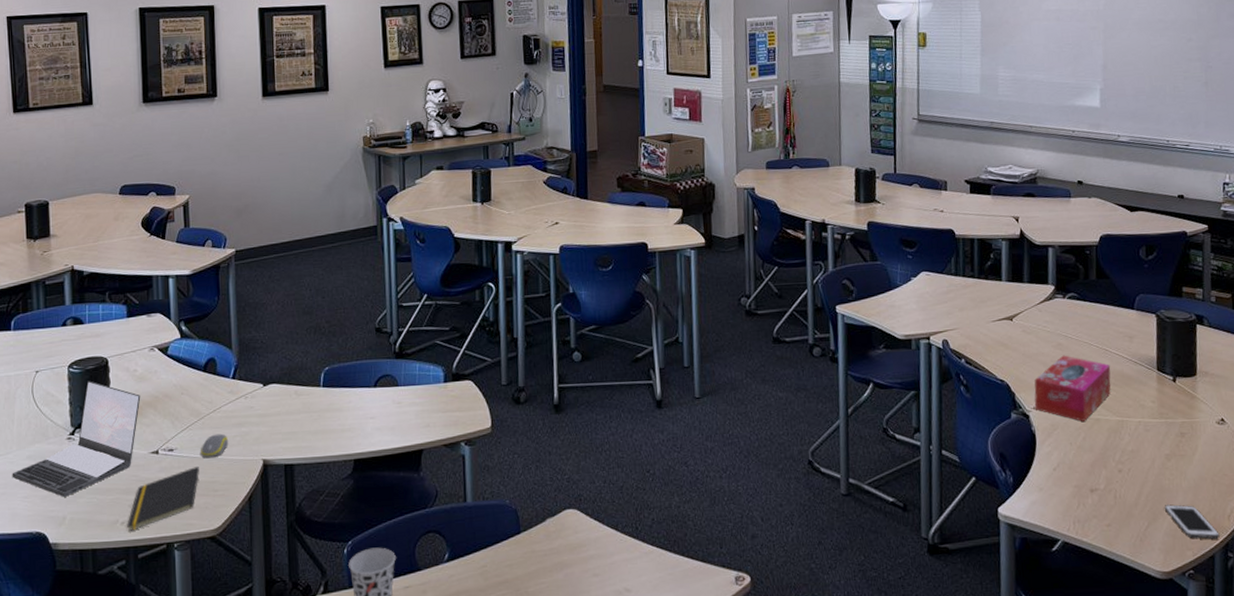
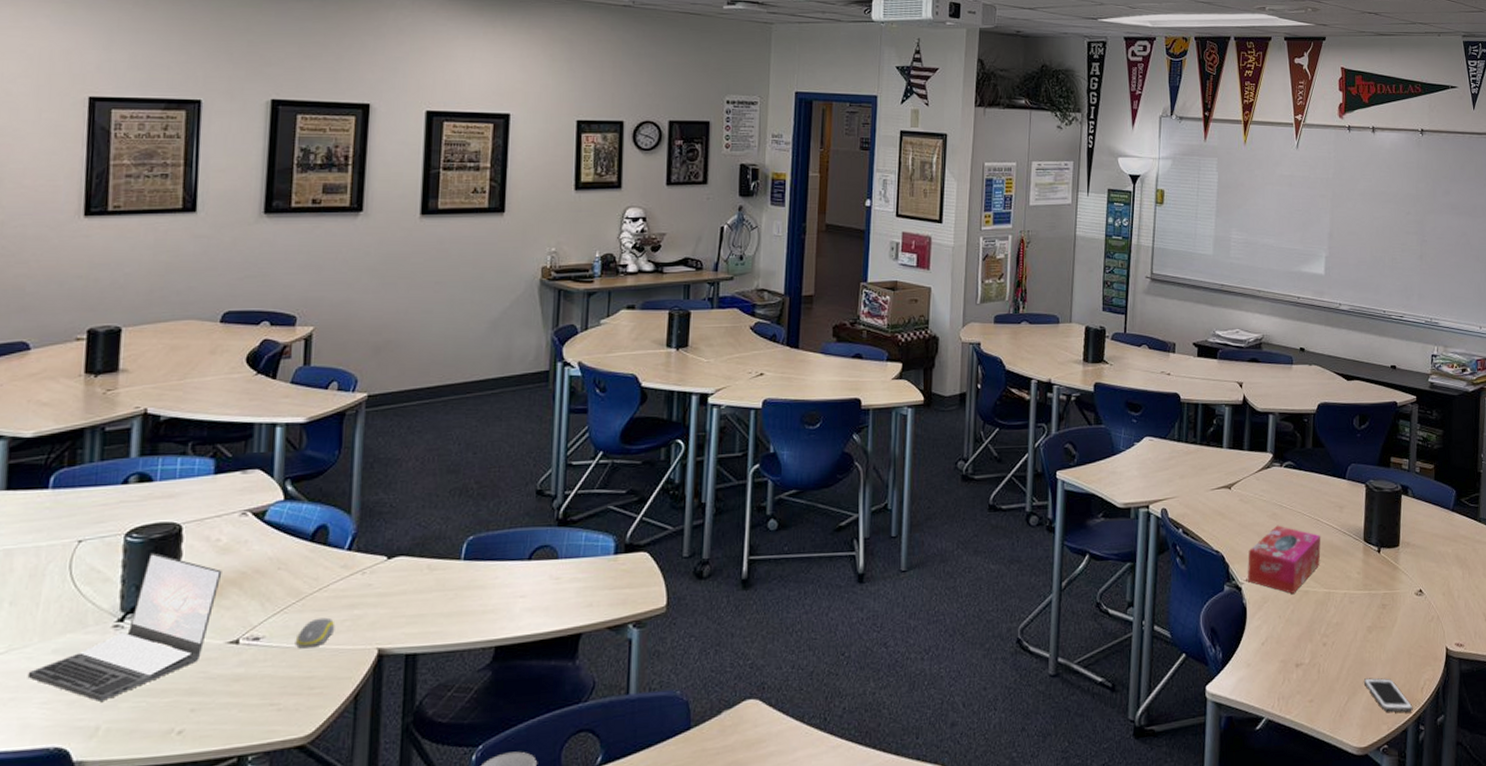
notepad: present [127,467,200,531] -> none [185,659,292,742]

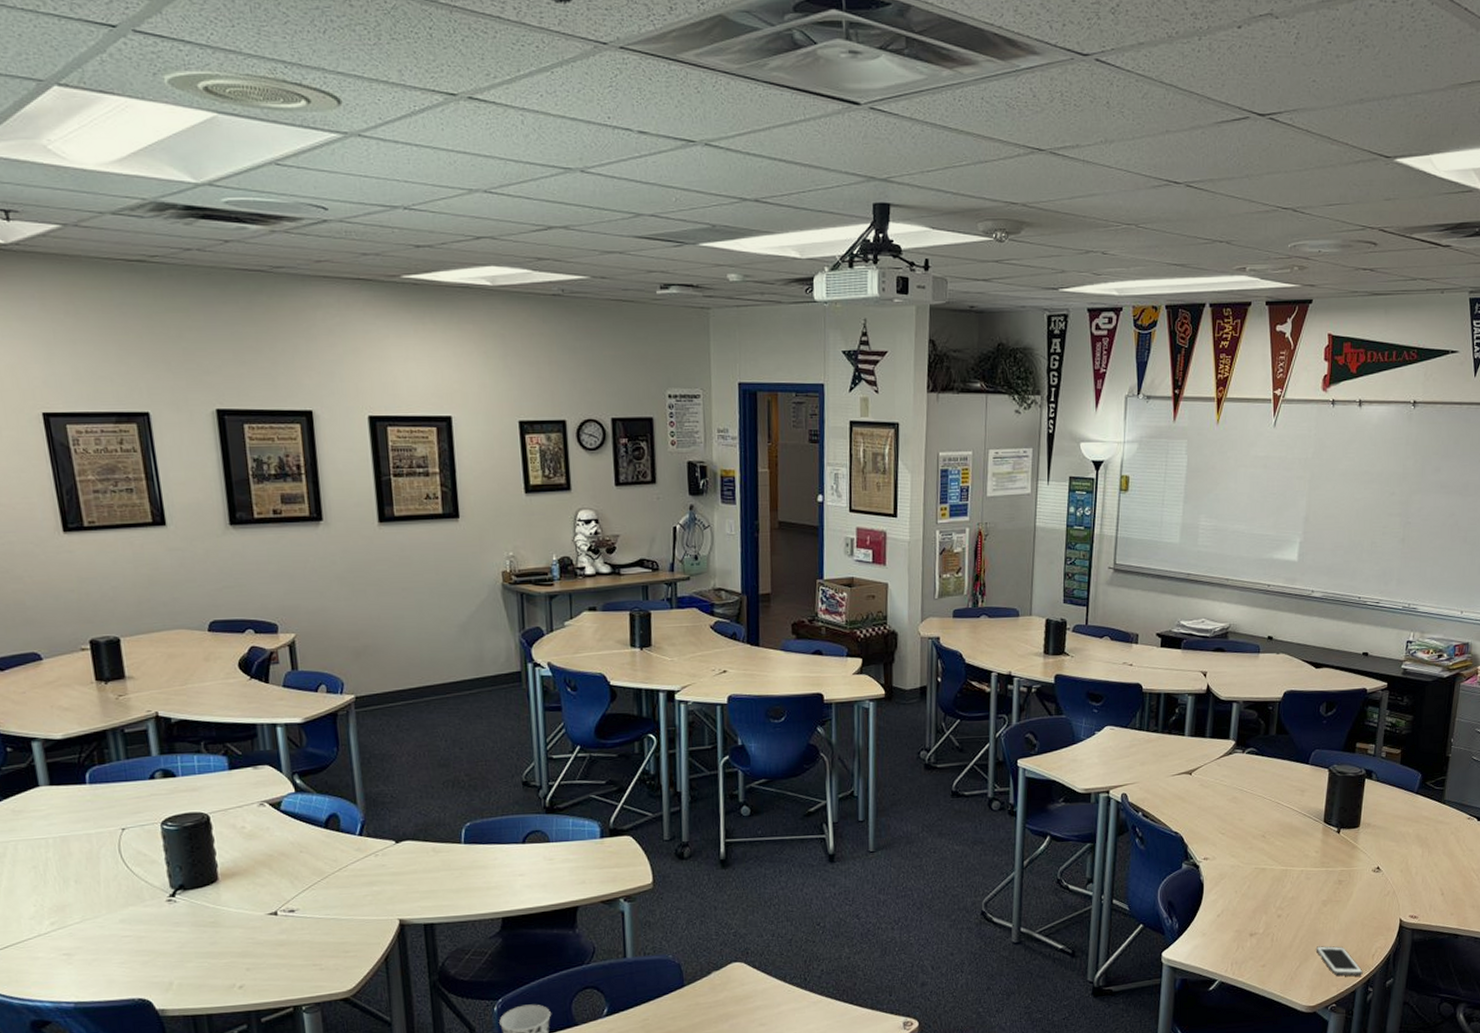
laptop: present [27,552,222,701] -> none [103,838,252,962]
computer mouse: present [295,617,335,648] -> none [325,893,359,919]
tissue box: present [1247,525,1321,594] -> none [1205,808,1281,871]

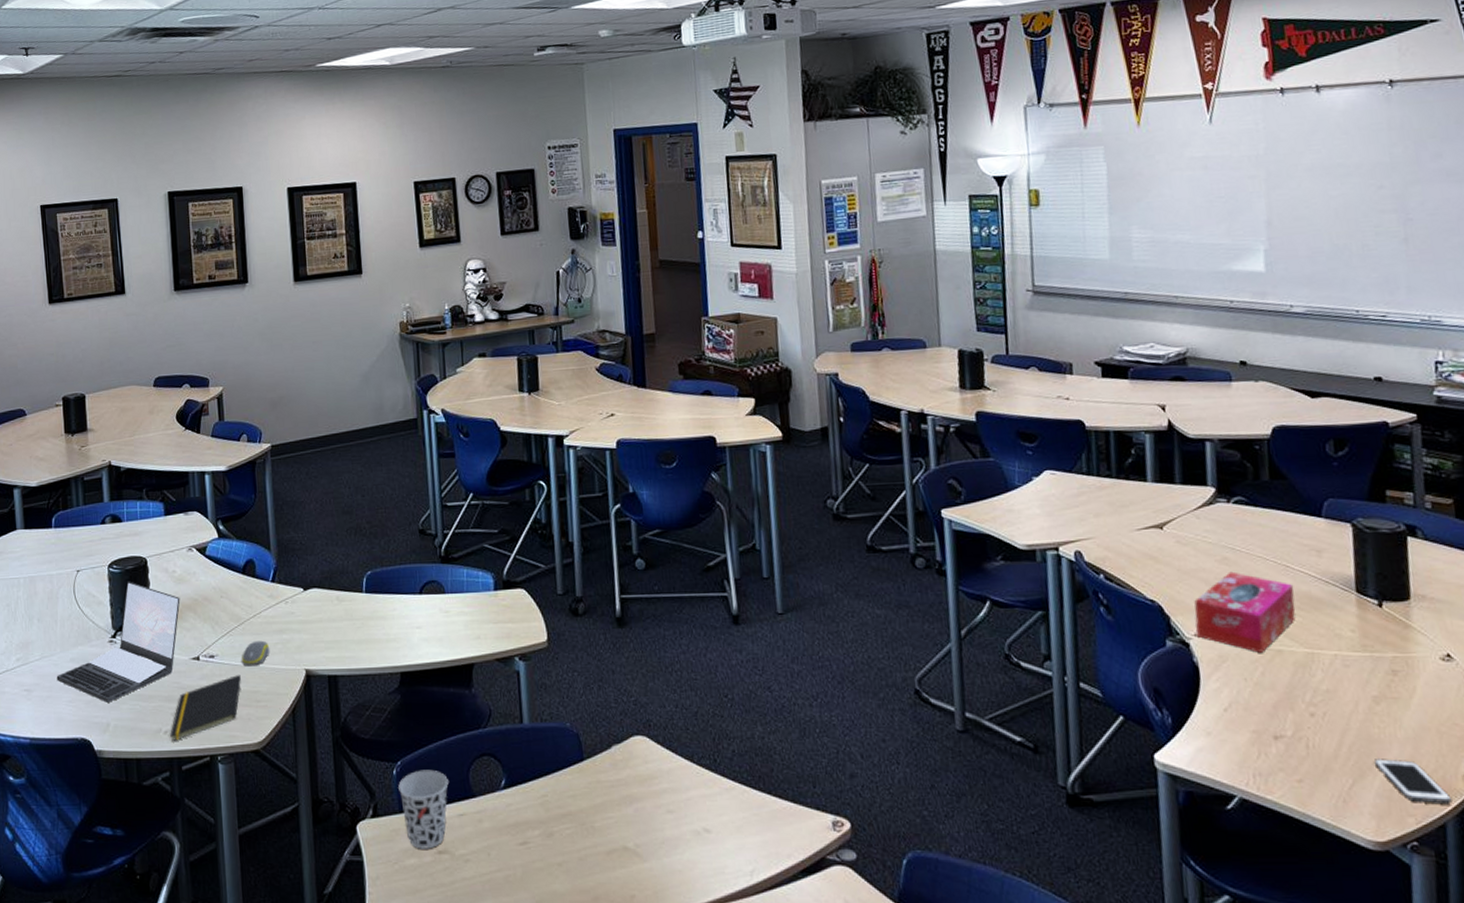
laptop: none [103,838,252,962] -> present [56,581,180,703]
notepad: none [246,928,327,995] -> present [170,675,242,741]
computer mouse: none [325,893,359,919] -> present [241,640,270,667]
tissue box: none [1205,808,1281,871] -> present [1194,571,1296,653]

